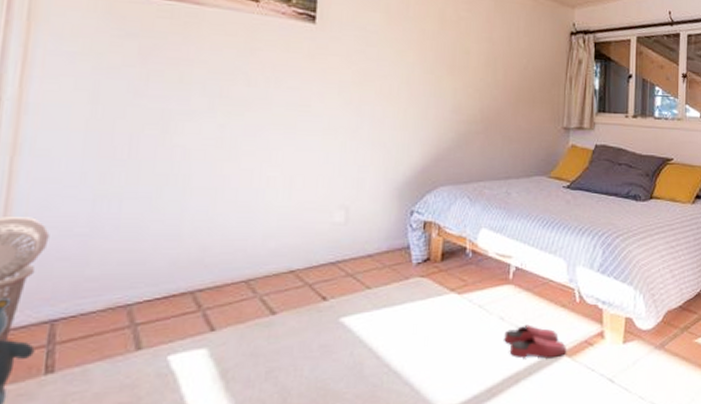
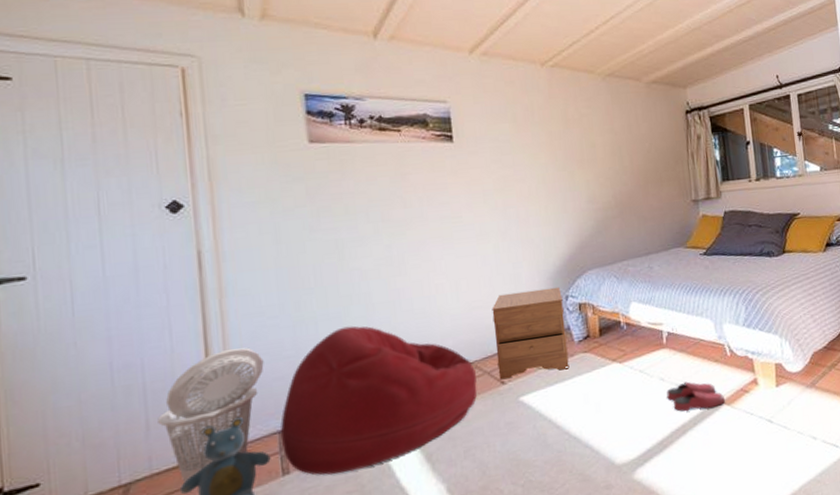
beanbag: none [51,209,295,380] -> present [280,325,477,475]
nightstand: none [321,198,407,295] -> present [492,286,569,380]

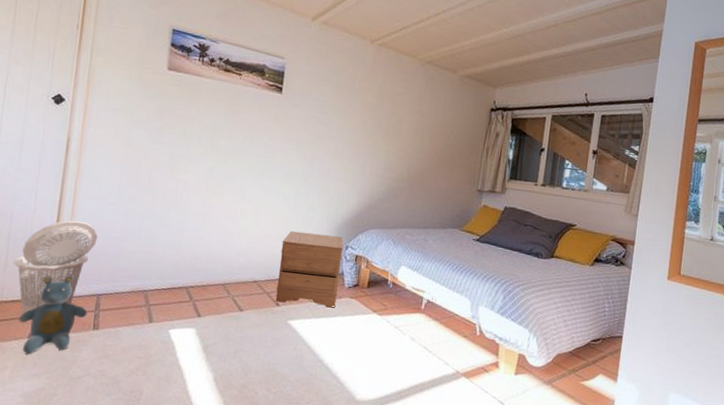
beanbag: present [280,325,477,475] -> none [97,225,258,342]
slippers: present [666,381,725,412] -> none [413,347,465,376]

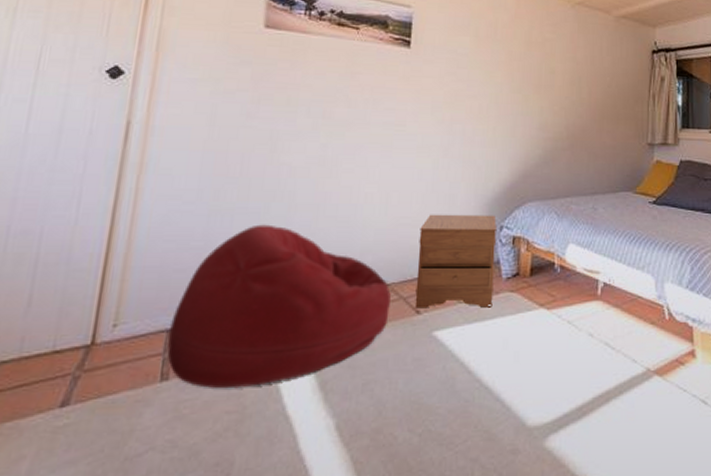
laundry basket: present [13,220,98,314] -> none [41,229,169,372]
teddy bear: present [18,274,88,354] -> none [45,306,152,432]
beanbag: none [97,225,258,342] -> present [167,224,391,389]

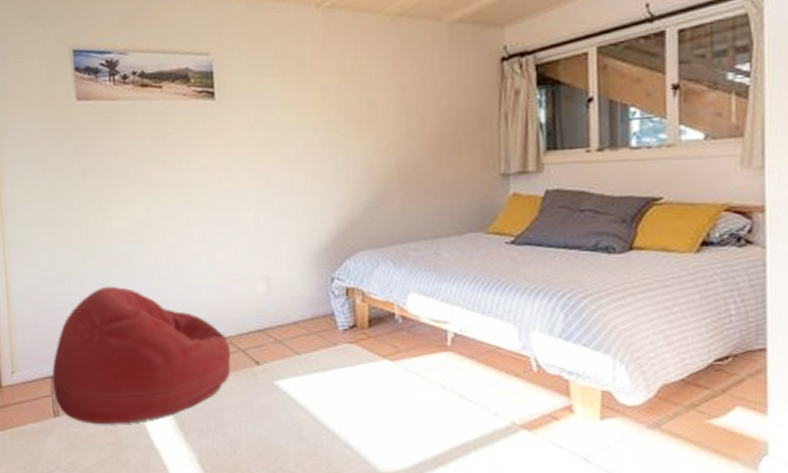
nightstand: present [415,214,497,309] -> none [249,266,331,360]

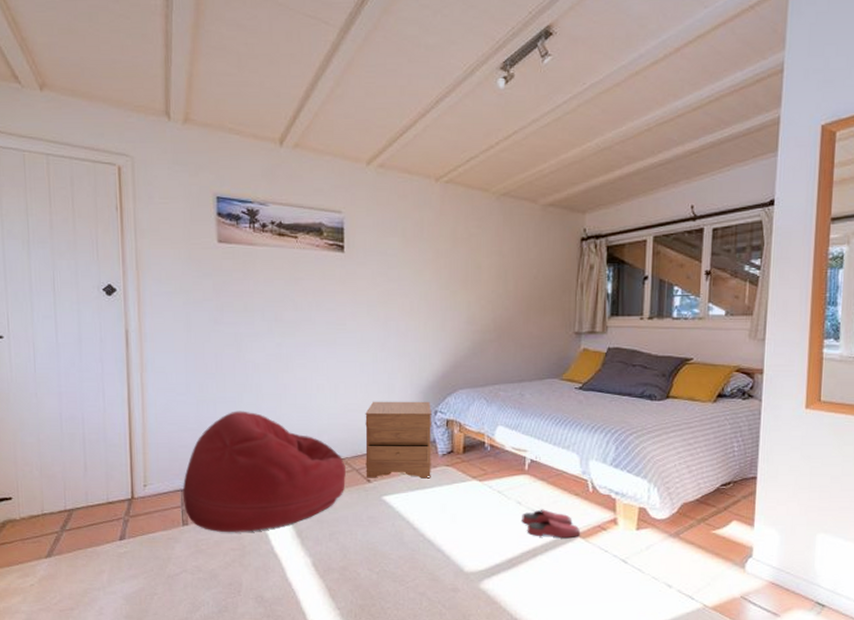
nightstand: none [249,266,331,360] -> present [365,401,431,479]
slippers: none [447,394,524,429] -> present [522,509,580,537]

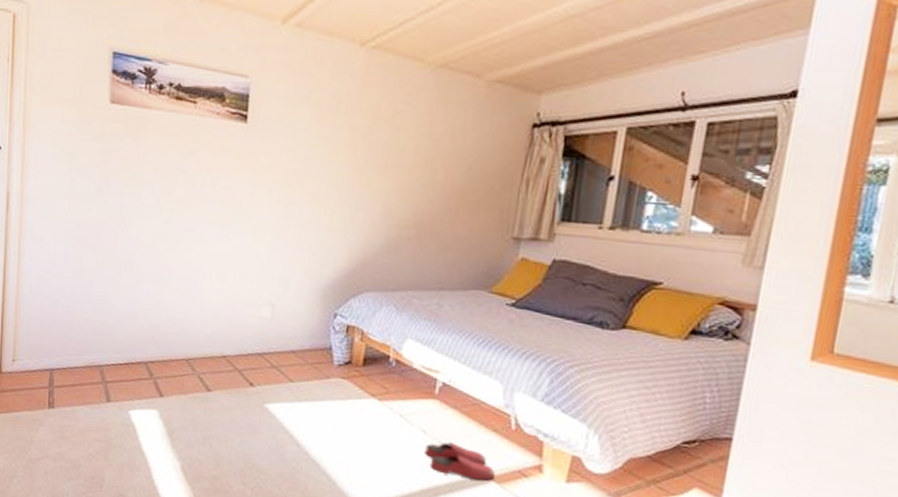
beanbag: present [183,411,346,533] -> none [51,290,227,424]
nightstand: present [365,401,431,479] -> none [249,295,331,390]

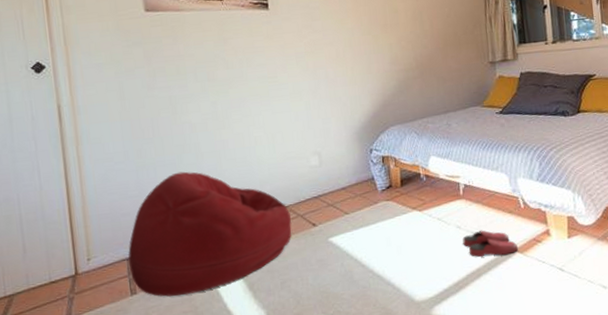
beanbag: none [51,290,227,424] -> present [128,171,292,297]

